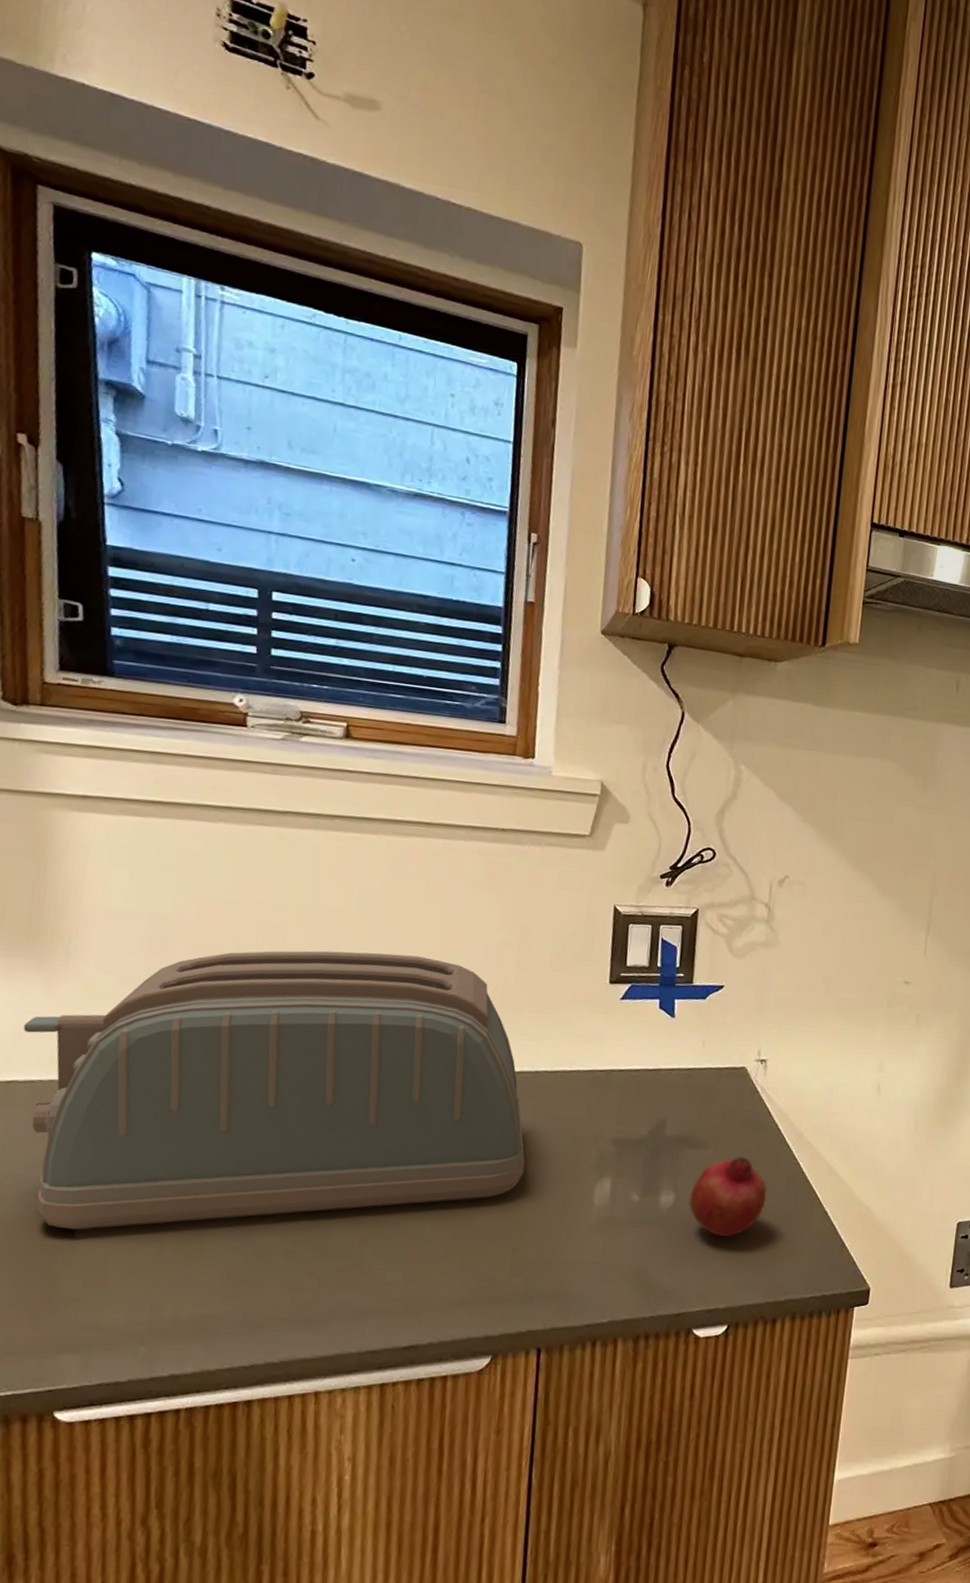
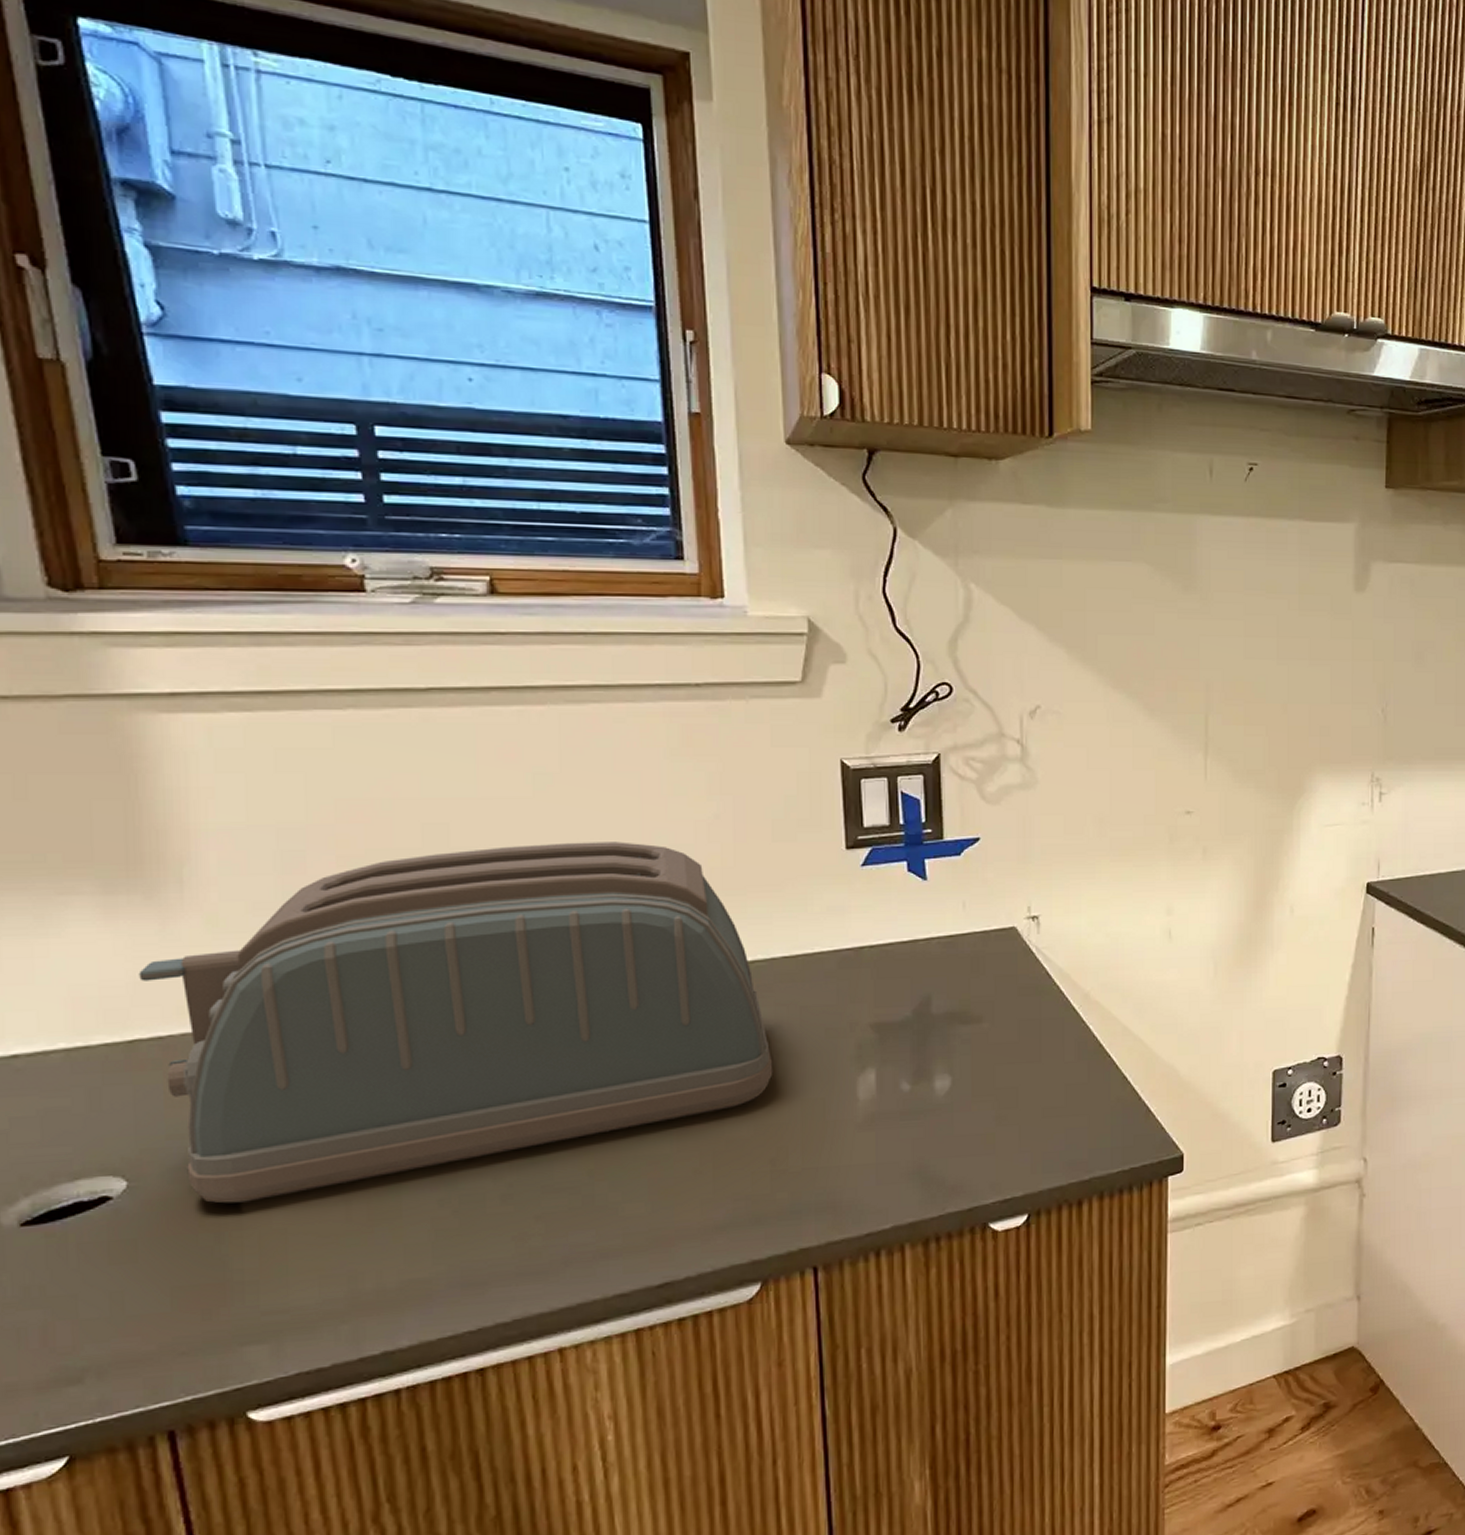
fruit: present [689,1157,768,1237] -> none [968,1027,1056,1118]

